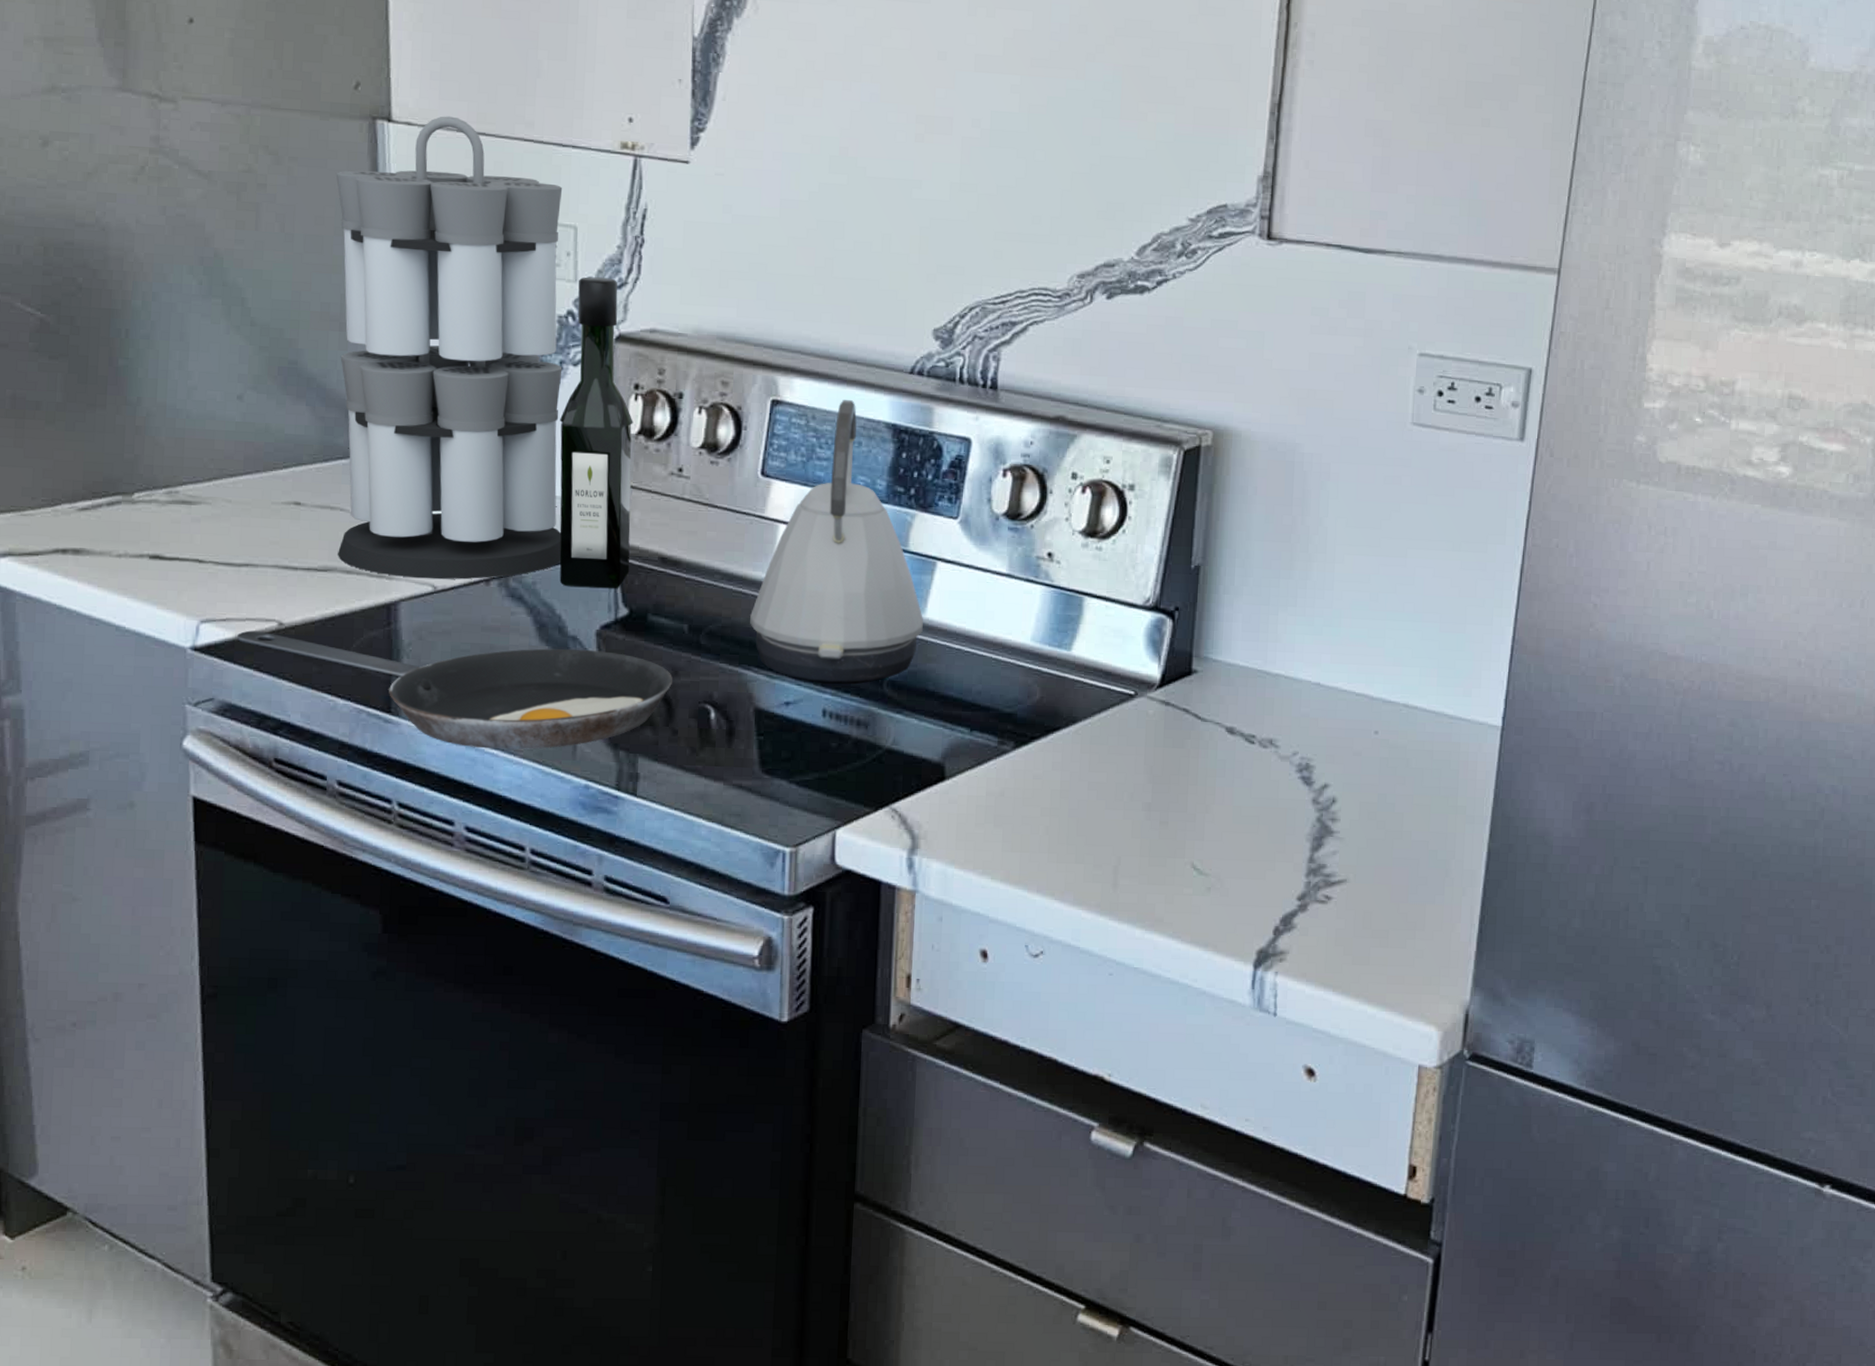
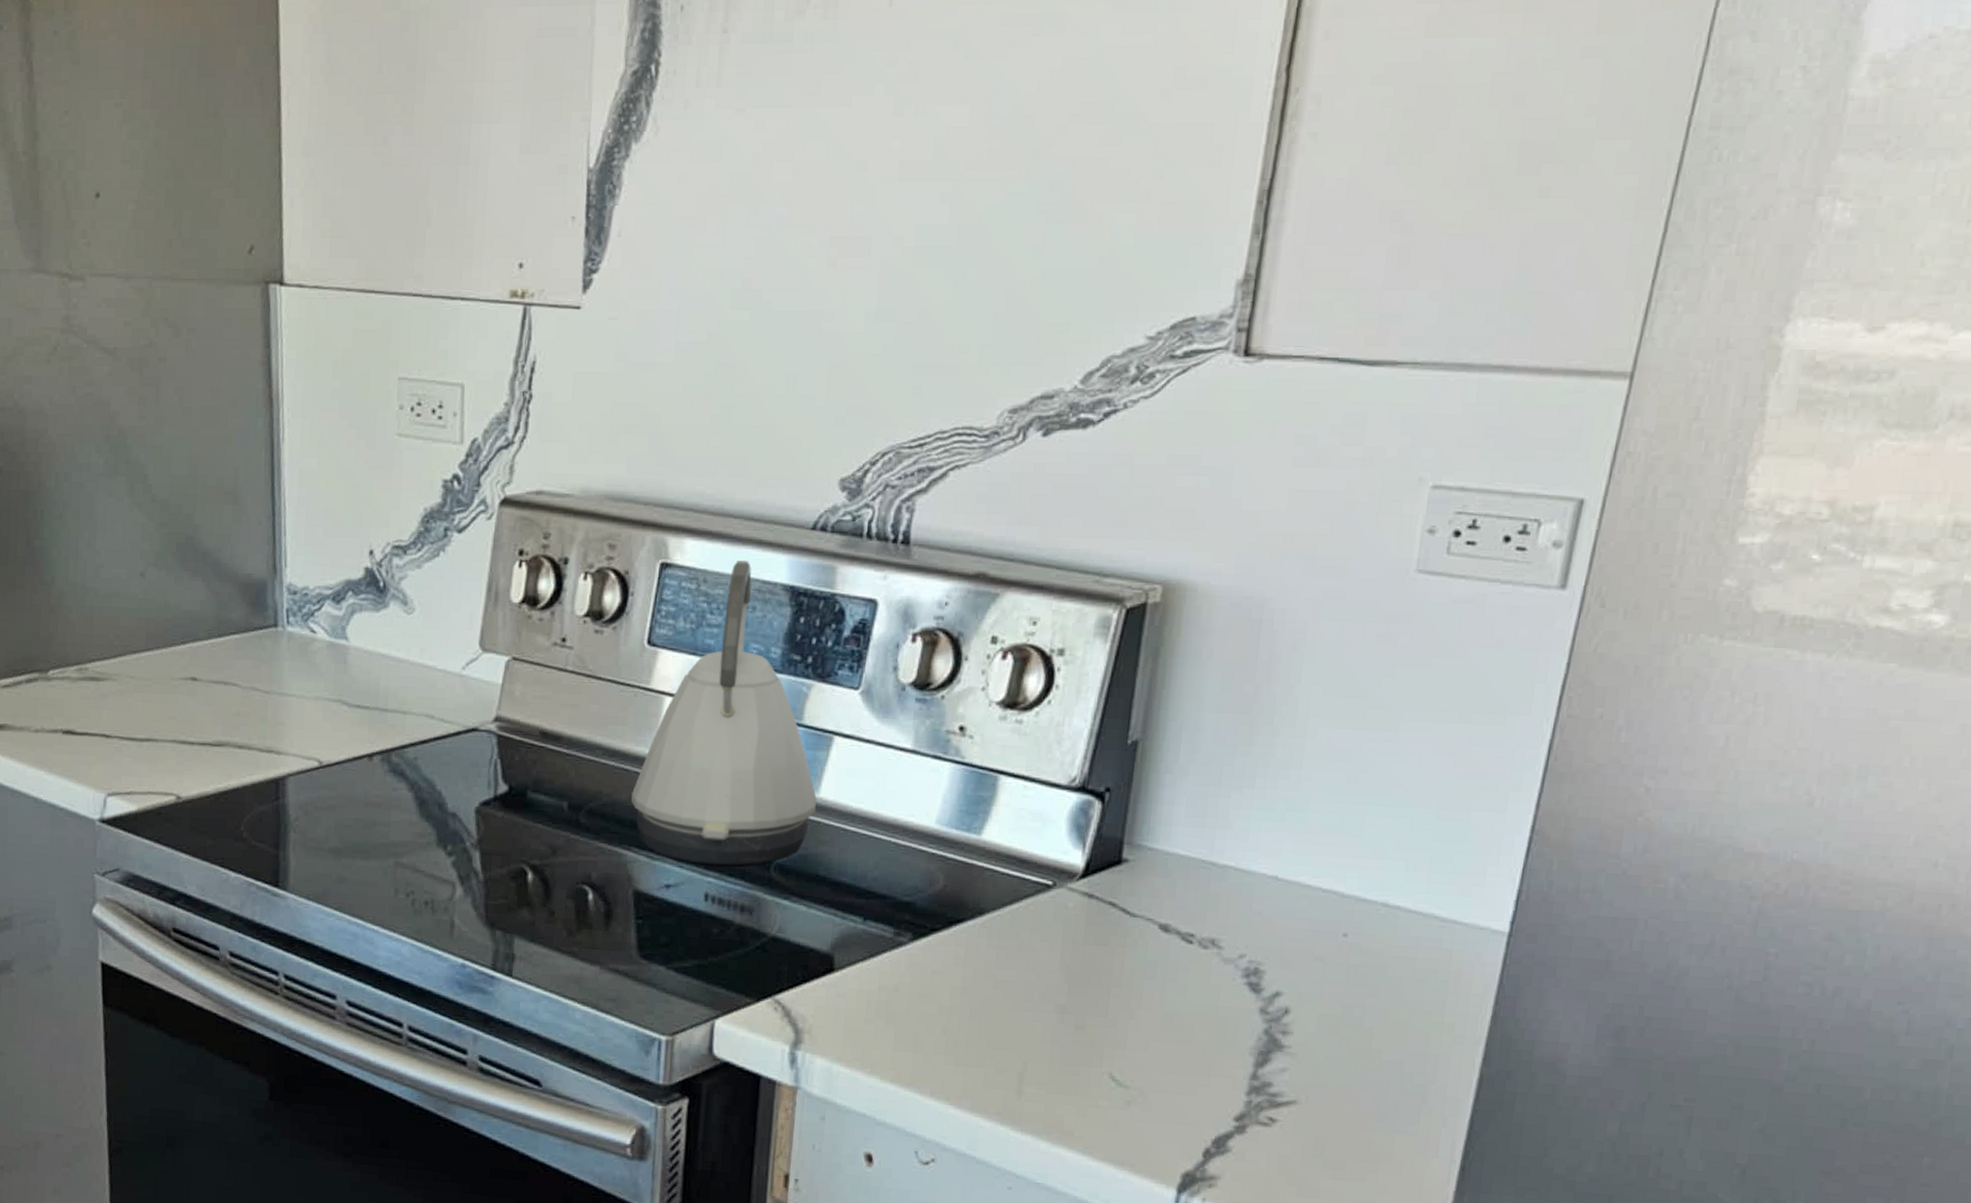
frying pan: present [236,630,672,750] -> none [139,804,551,927]
spice rack: present [335,116,563,580] -> none [230,275,451,755]
bottle: present [559,277,633,589] -> none [440,437,517,765]

